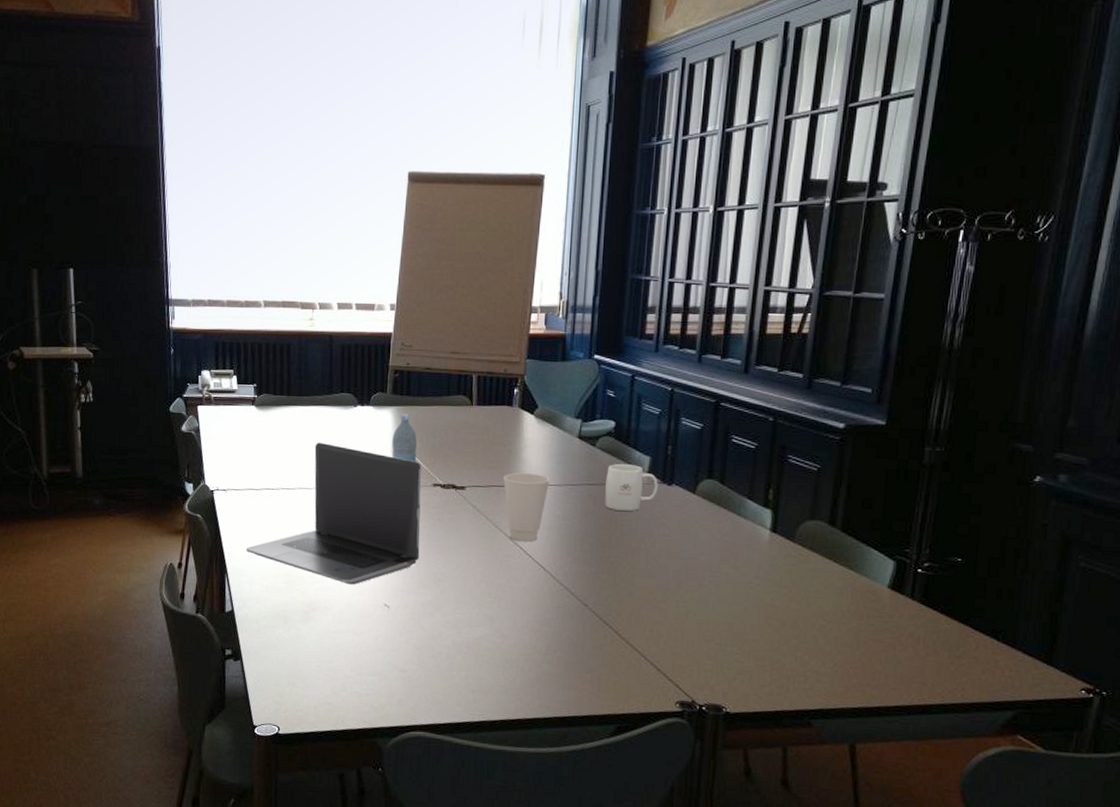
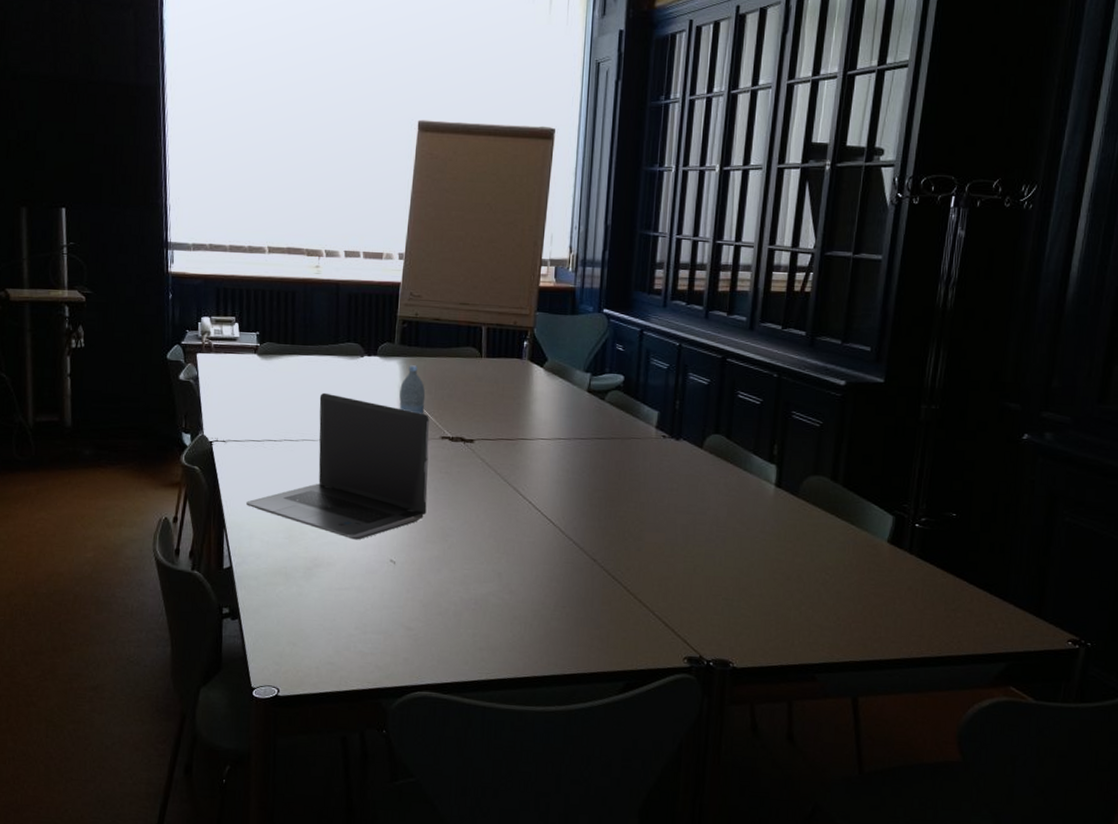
cup: present [503,472,551,542] -> none [512,426,560,497]
mug: present [605,463,658,511] -> none [613,417,666,466]

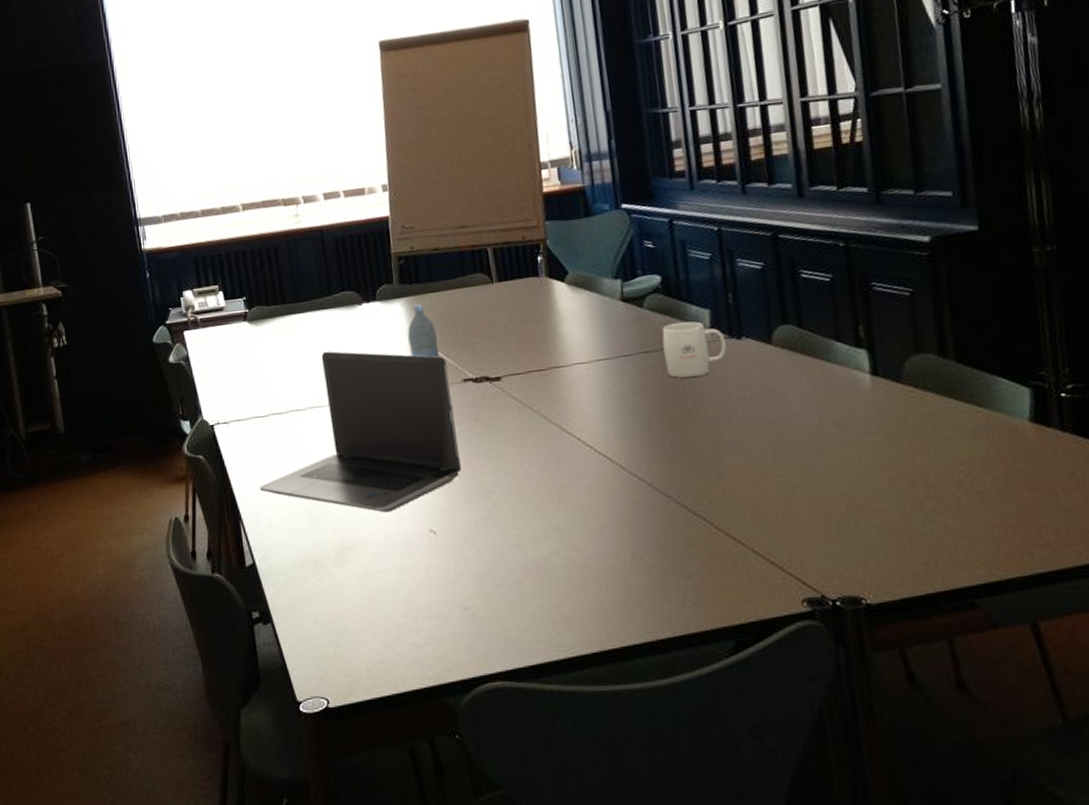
mug: none [613,417,666,466] -> present [662,321,727,378]

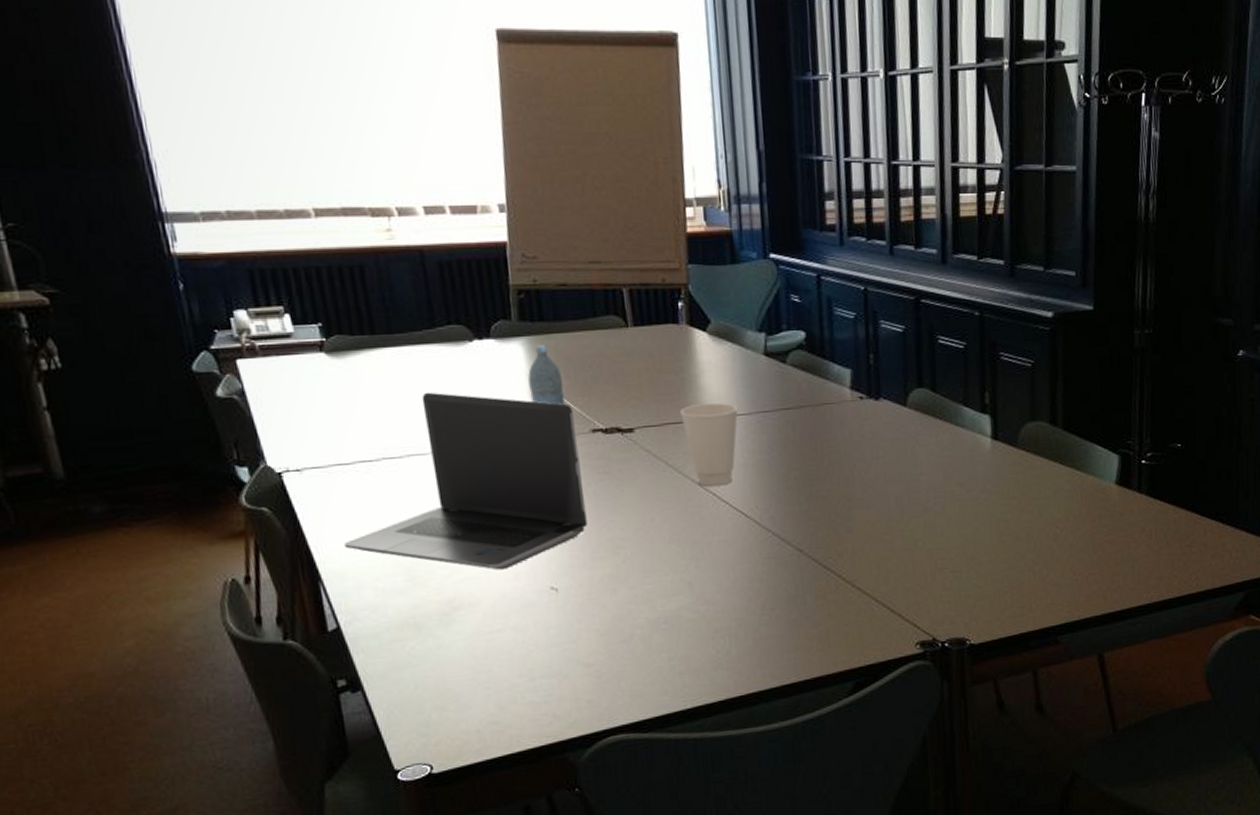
cup: none [543,349,599,432] -> present [680,402,739,487]
mug: present [662,321,727,378] -> none [803,380,865,436]

